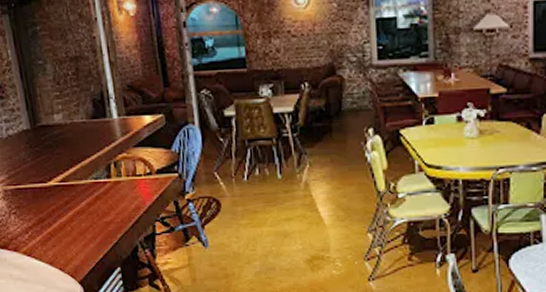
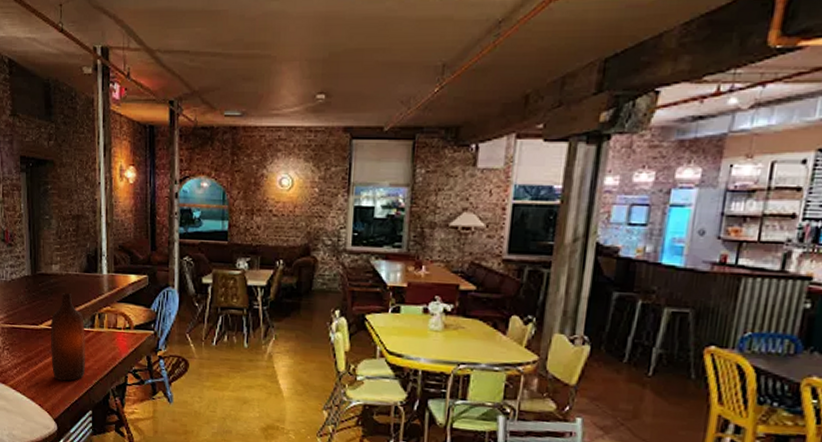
bottle: none [60,144,107,240] -> present [50,293,86,381]

